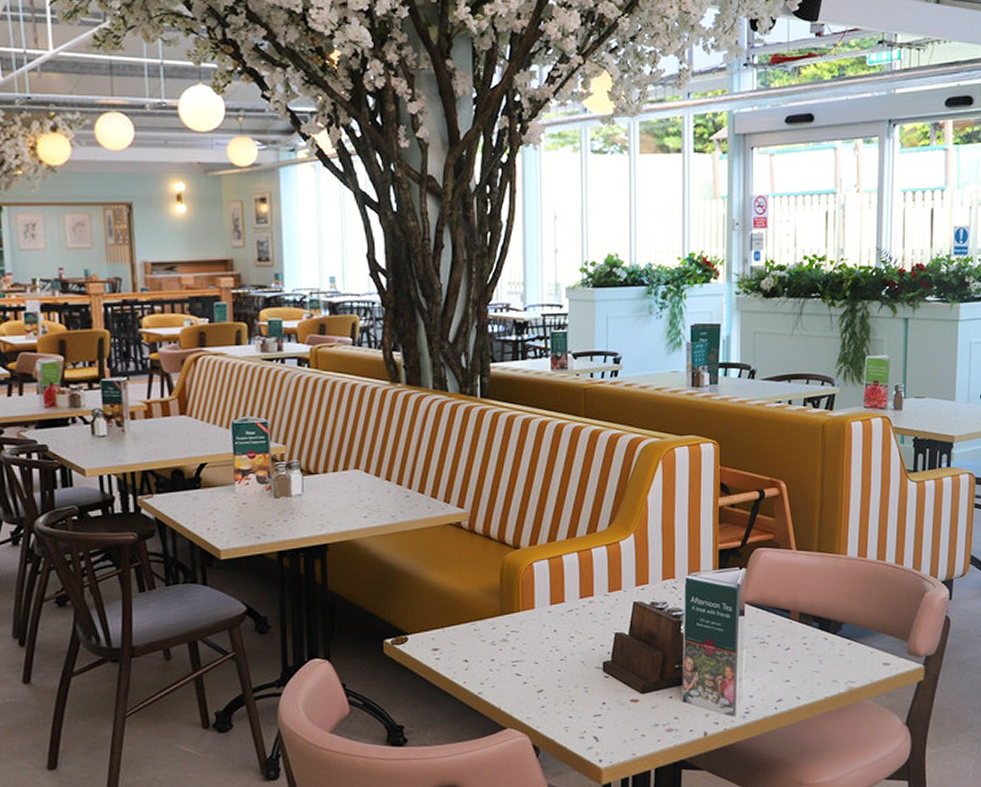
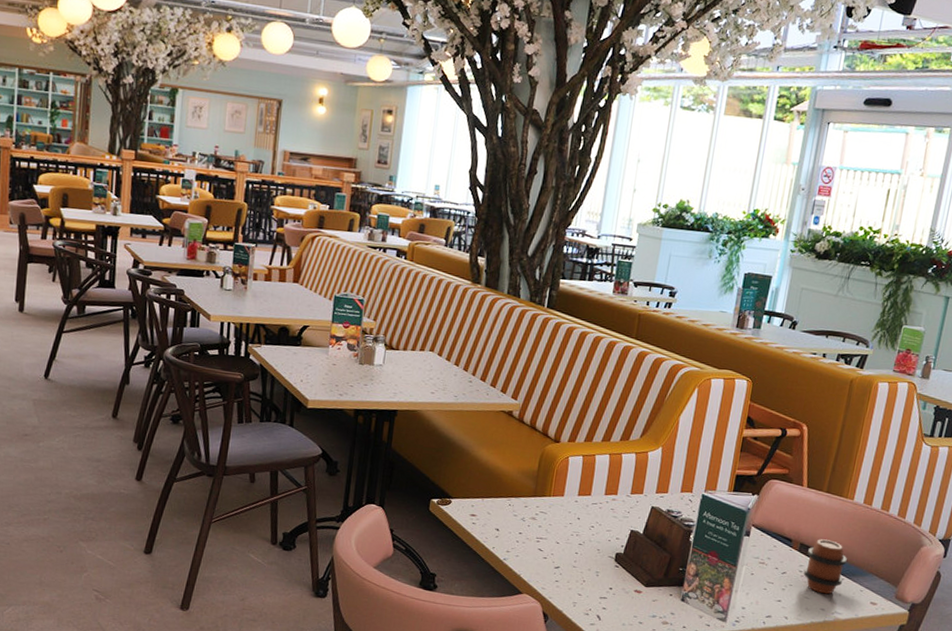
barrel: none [808,603,851,664] -> present [803,539,847,595]

